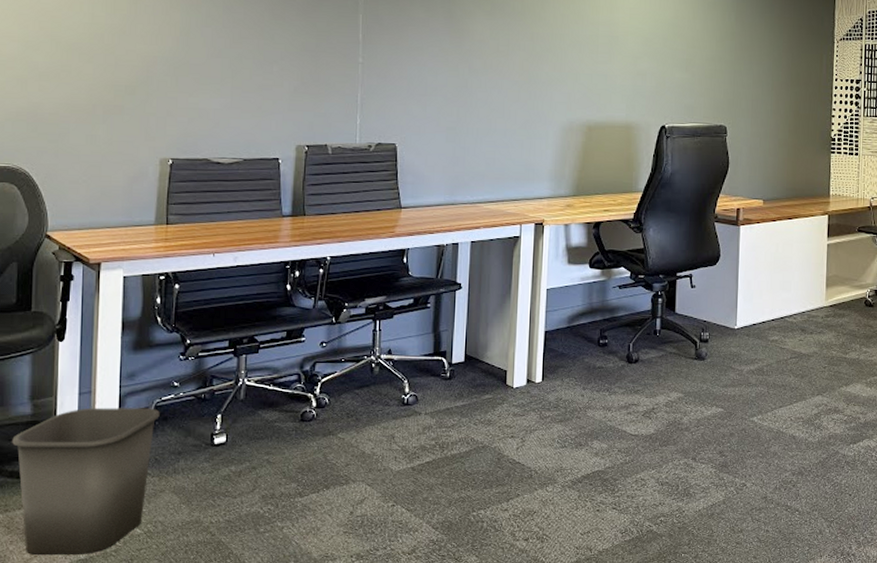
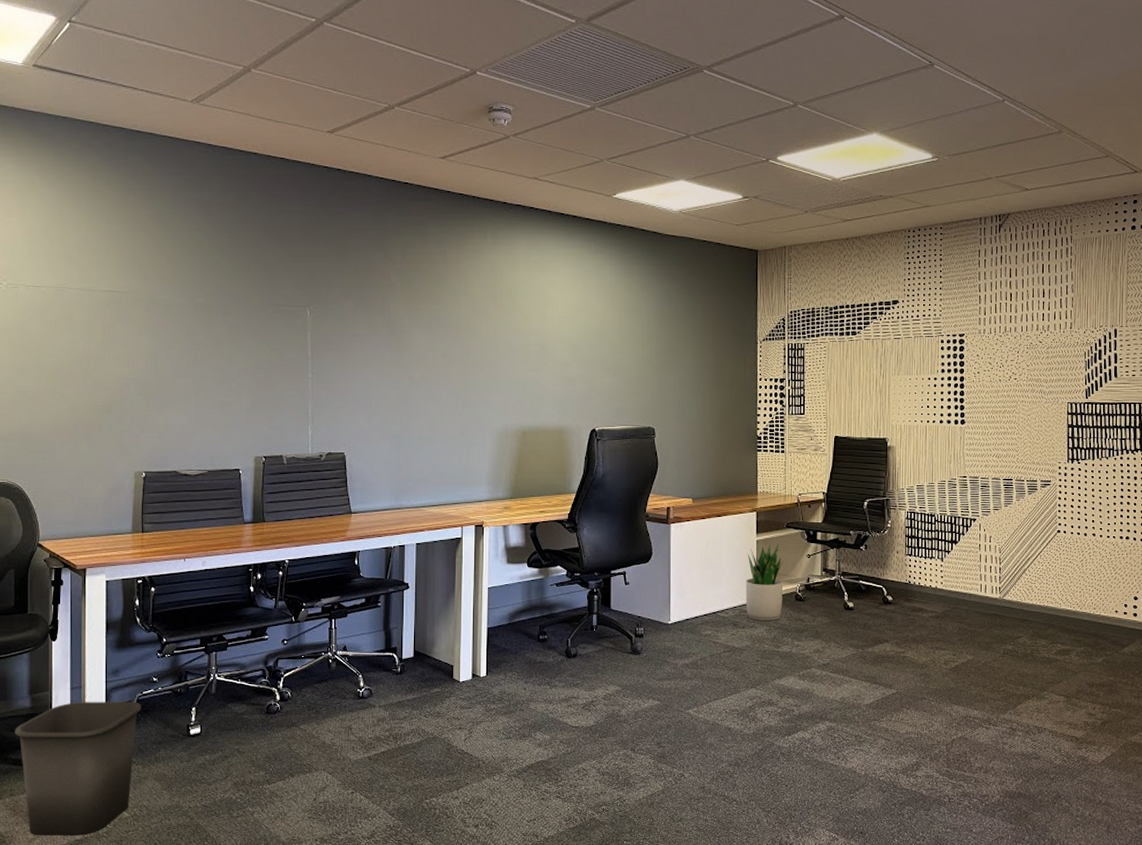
planter: none [814,248,854,327] -> present [745,544,784,621]

